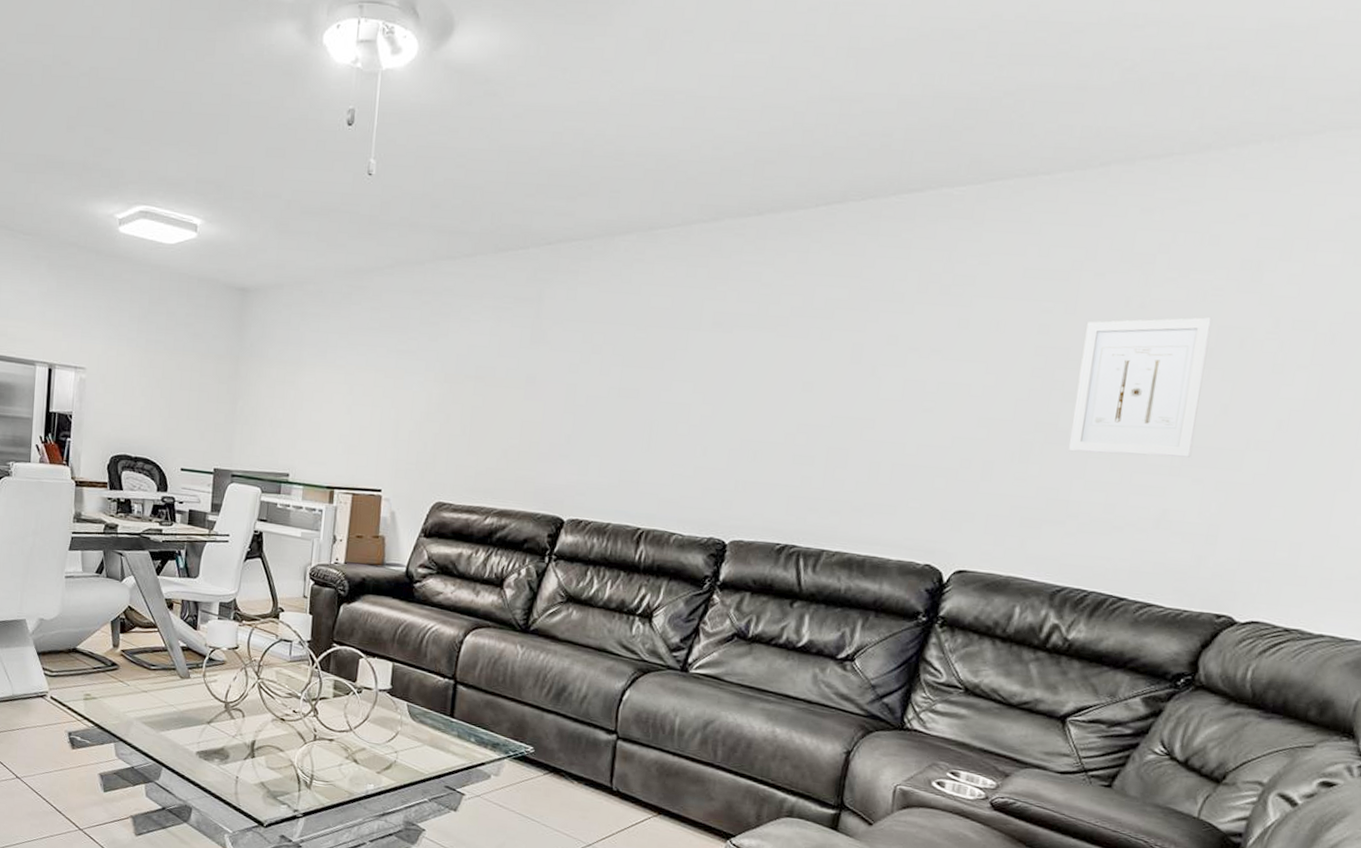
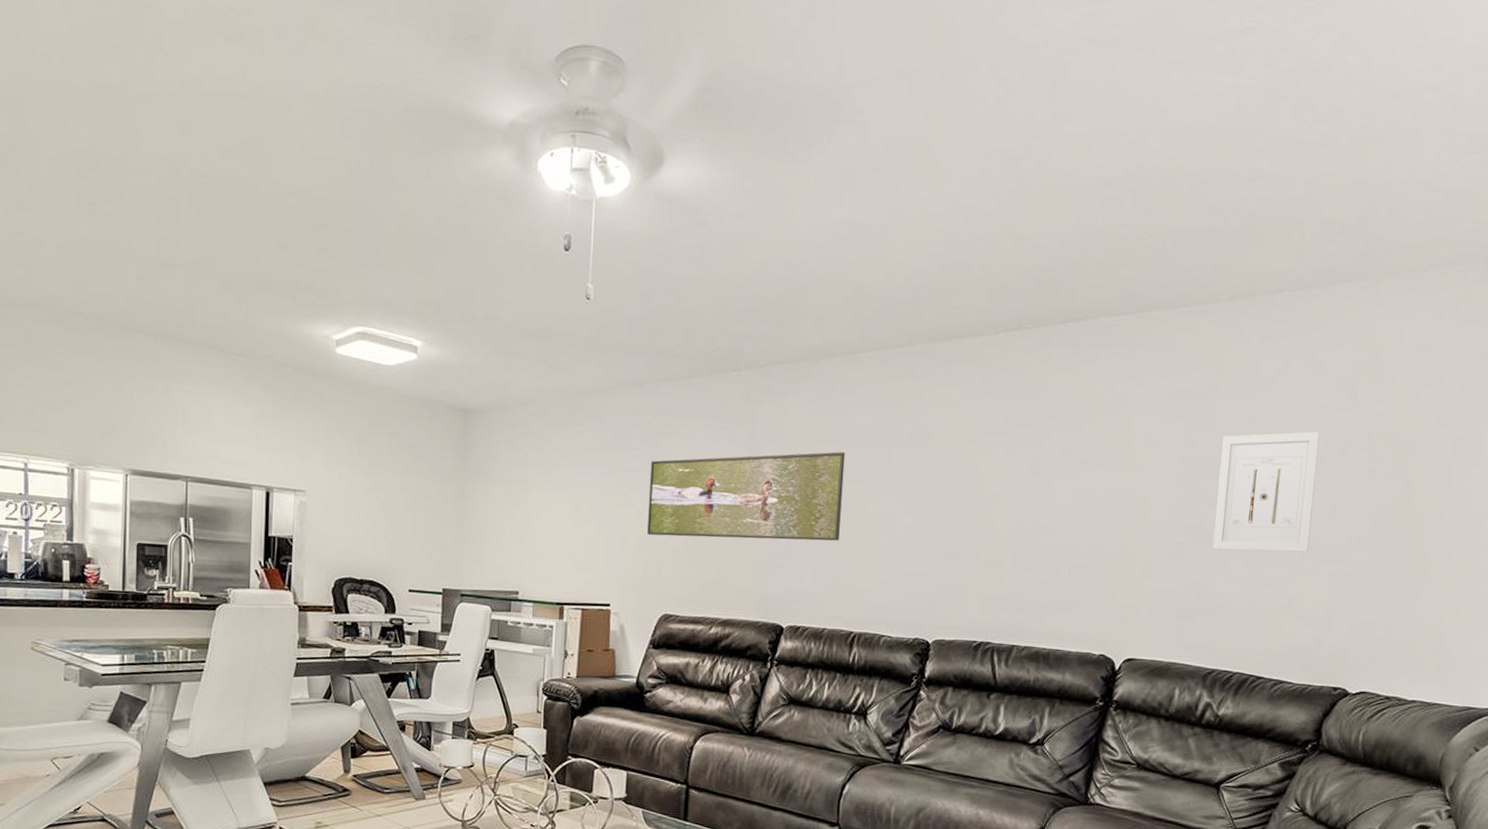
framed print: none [423,335,639,431] -> present [647,452,846,541]

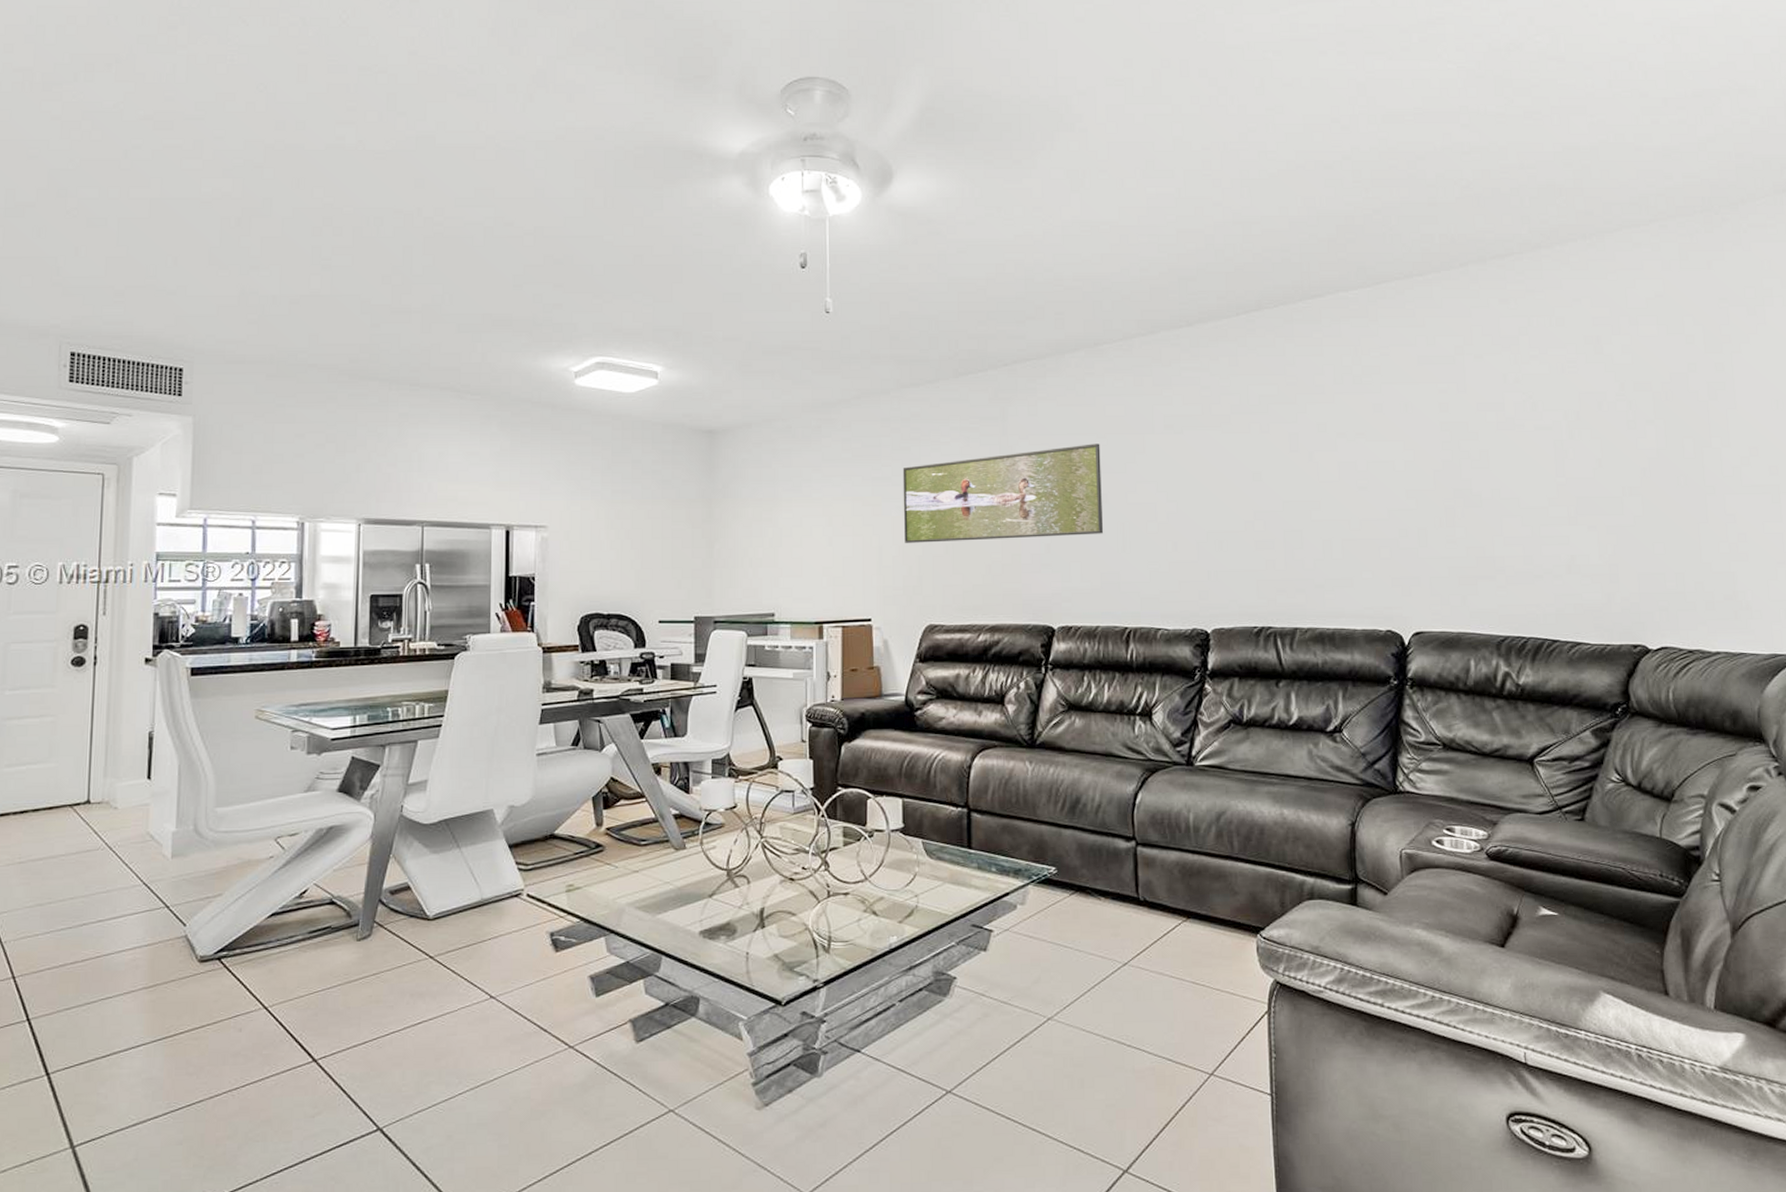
wall art: present [1213,431,1320,553] -> none [1477,386,1582,513]

